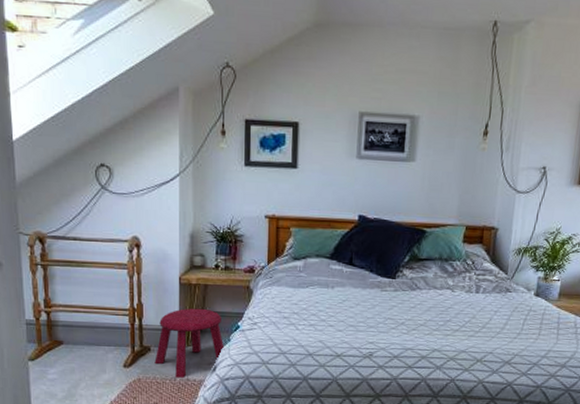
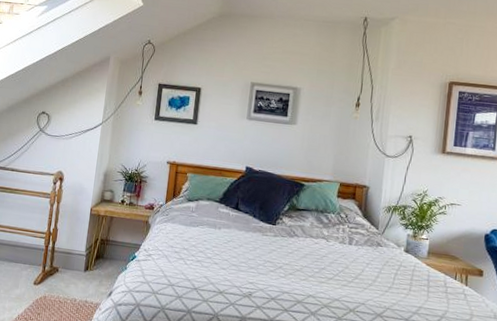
stool: present [154,308,225,378] -> none [60,236,122,300]

